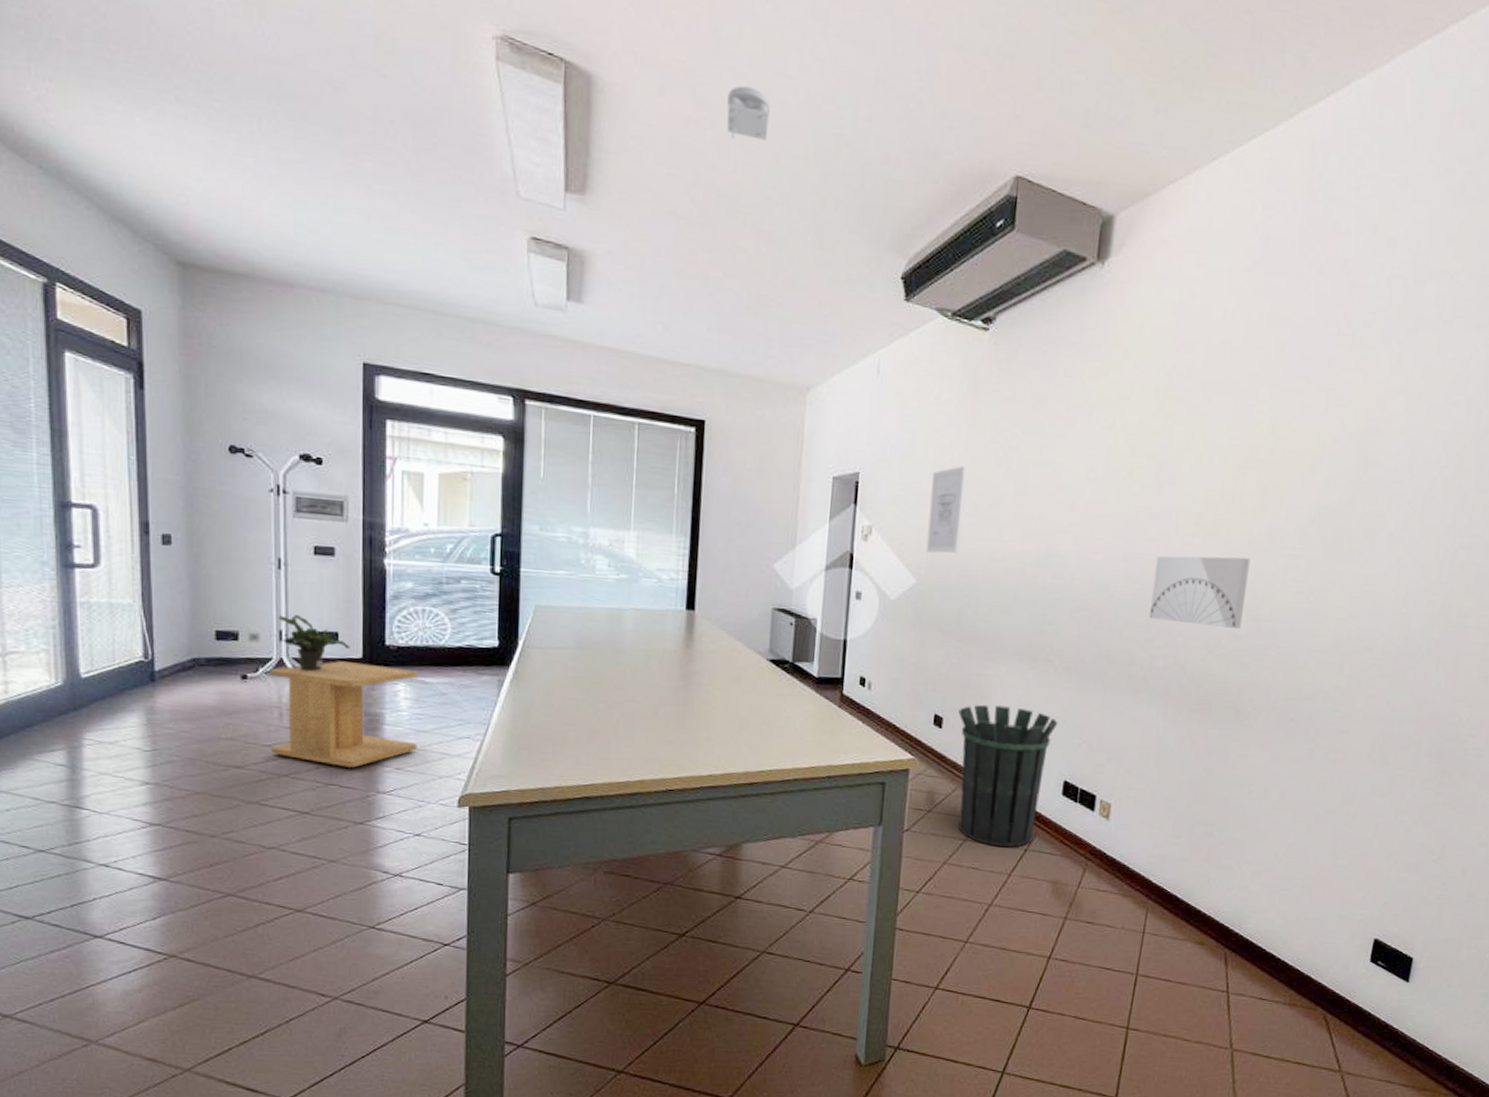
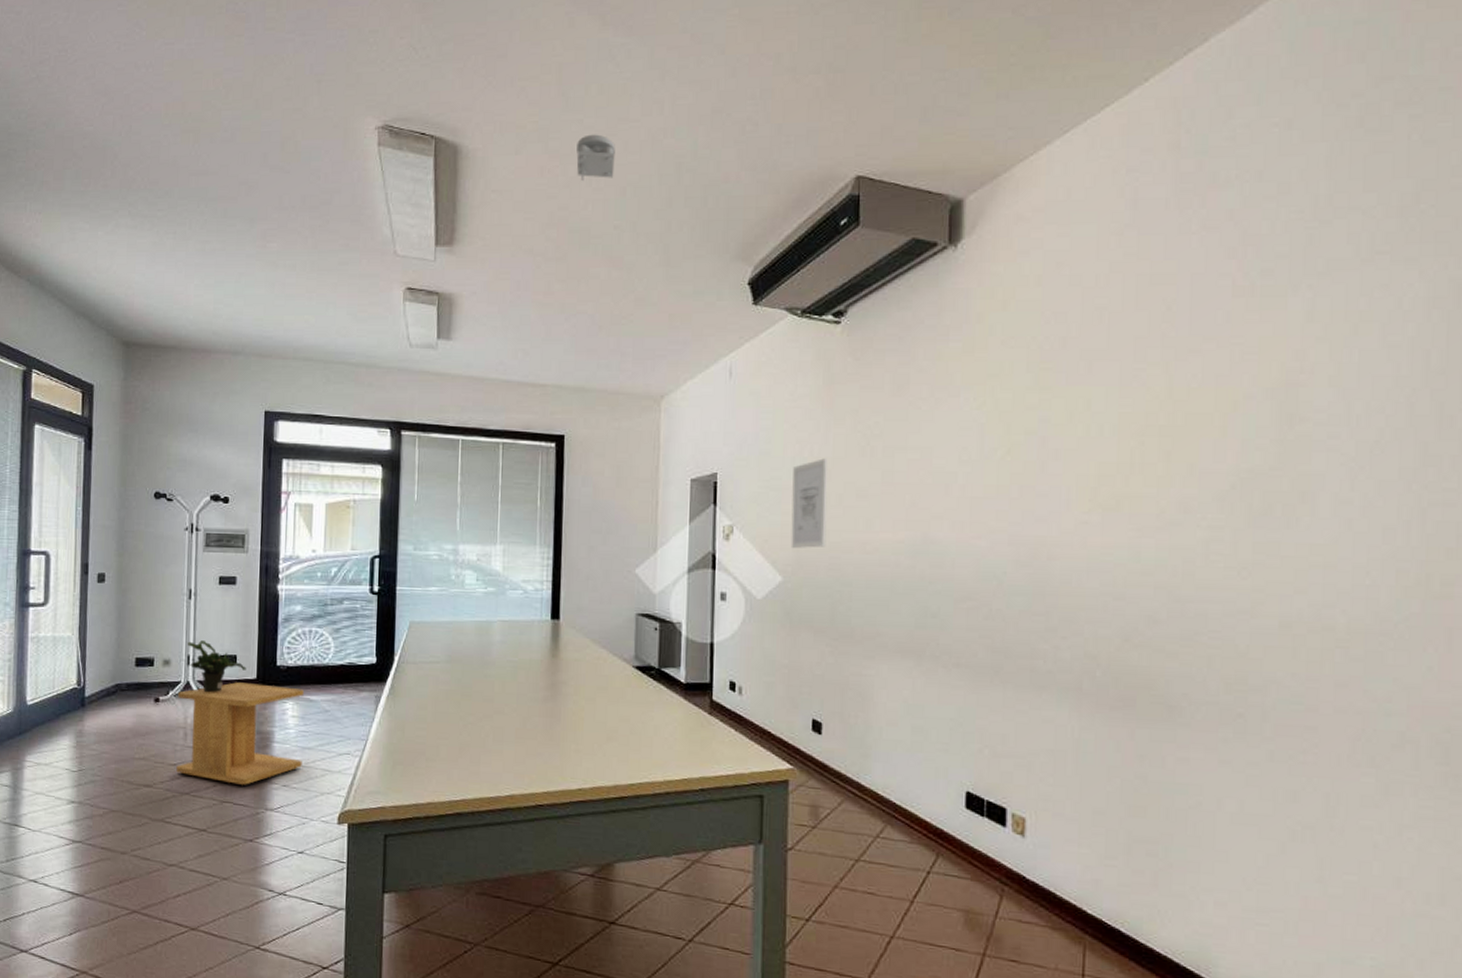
waste bin: present [958,704,1058,848] -> none [839,707,953,870]
wall art: present [1148,555,1251,629] -> none [1047,532,1162,613]

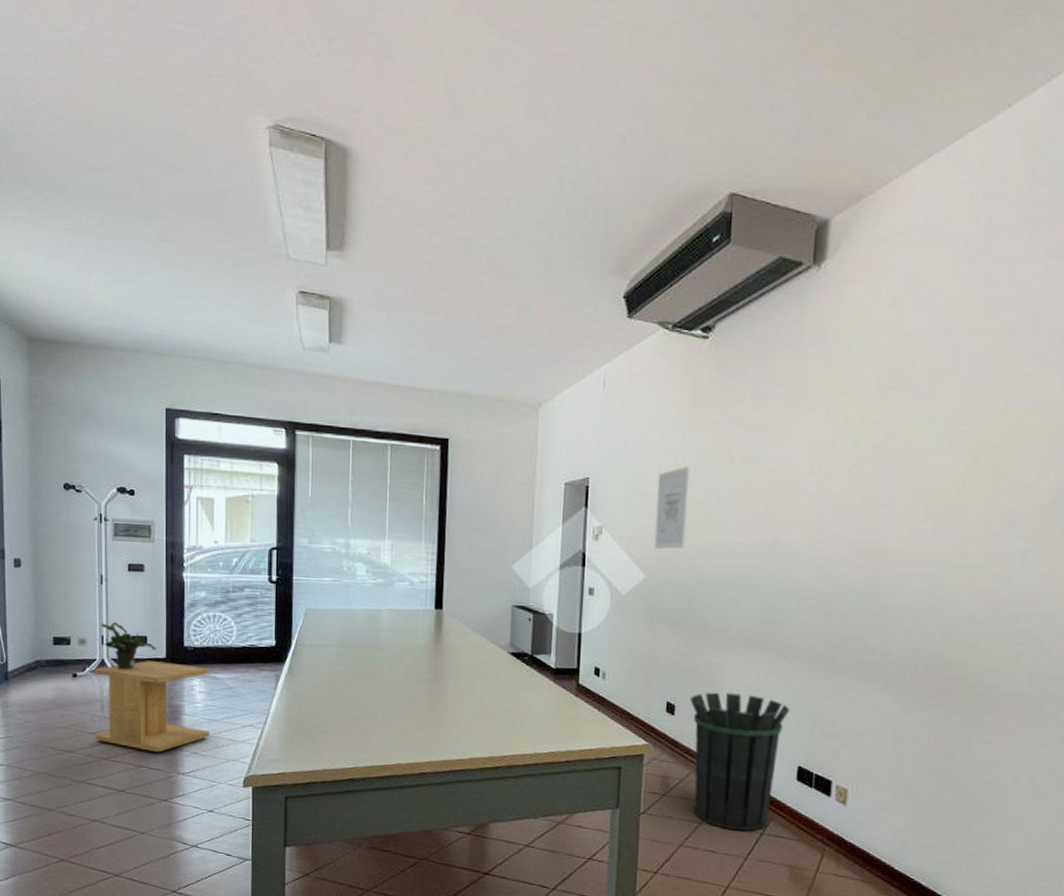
smoke detector: present [576,134,615,180] -> none [463,142,501,189]
waste bin: none [839,707,953,870] -> present [690,692,790,831]

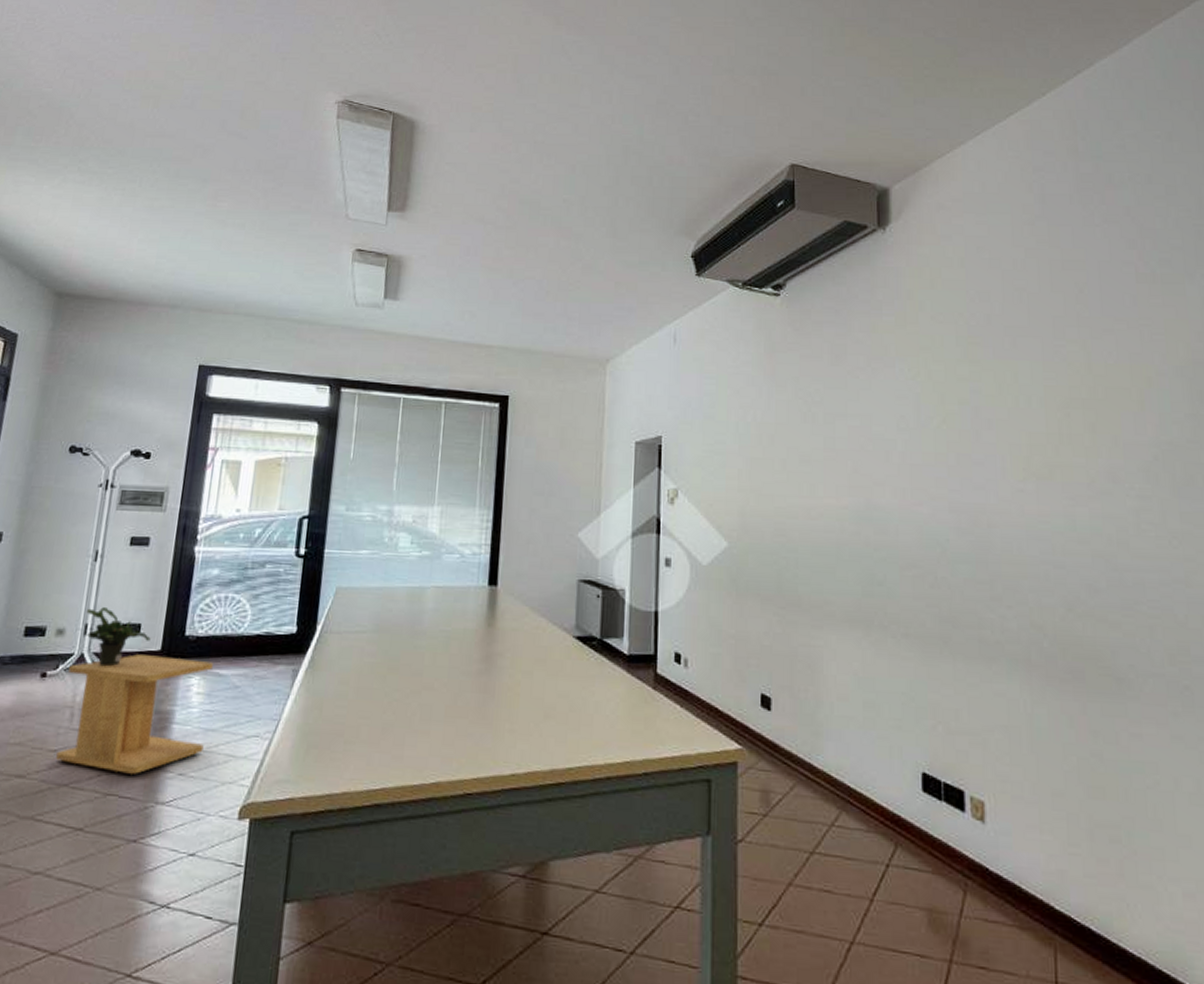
wall art: present [653,466,690,549] -> none [736,424,771,513]
waste bin: present [690,692,790,831] -> none [788,680,905,863]

